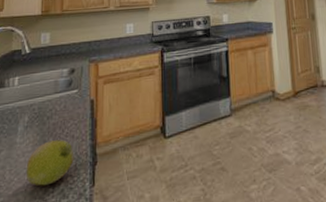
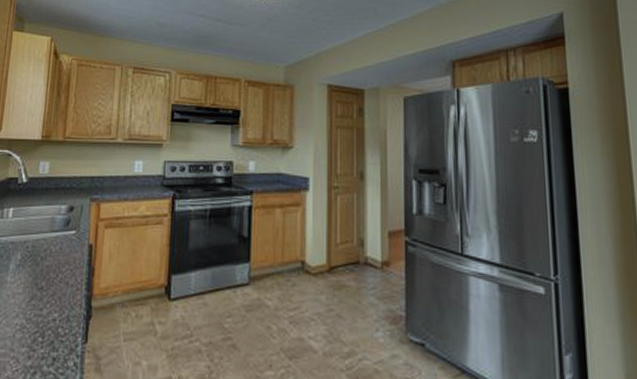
fruit: present [26,140,74,186] -> none [15,284,68,334]

